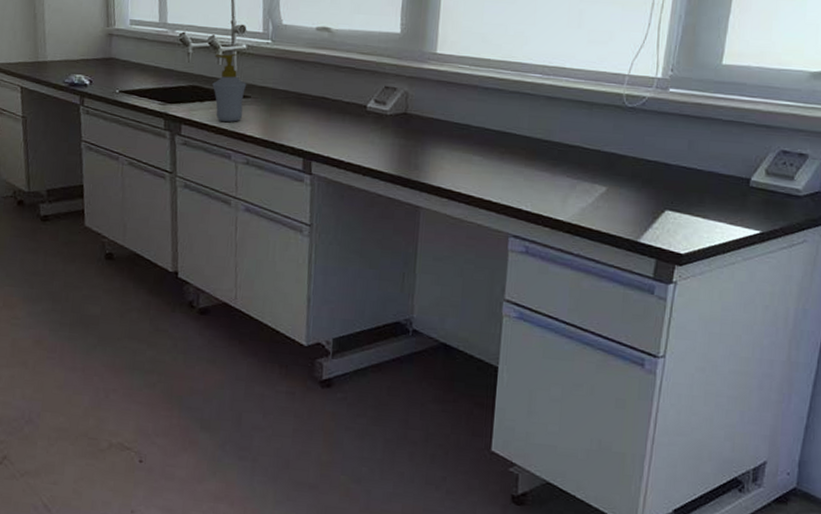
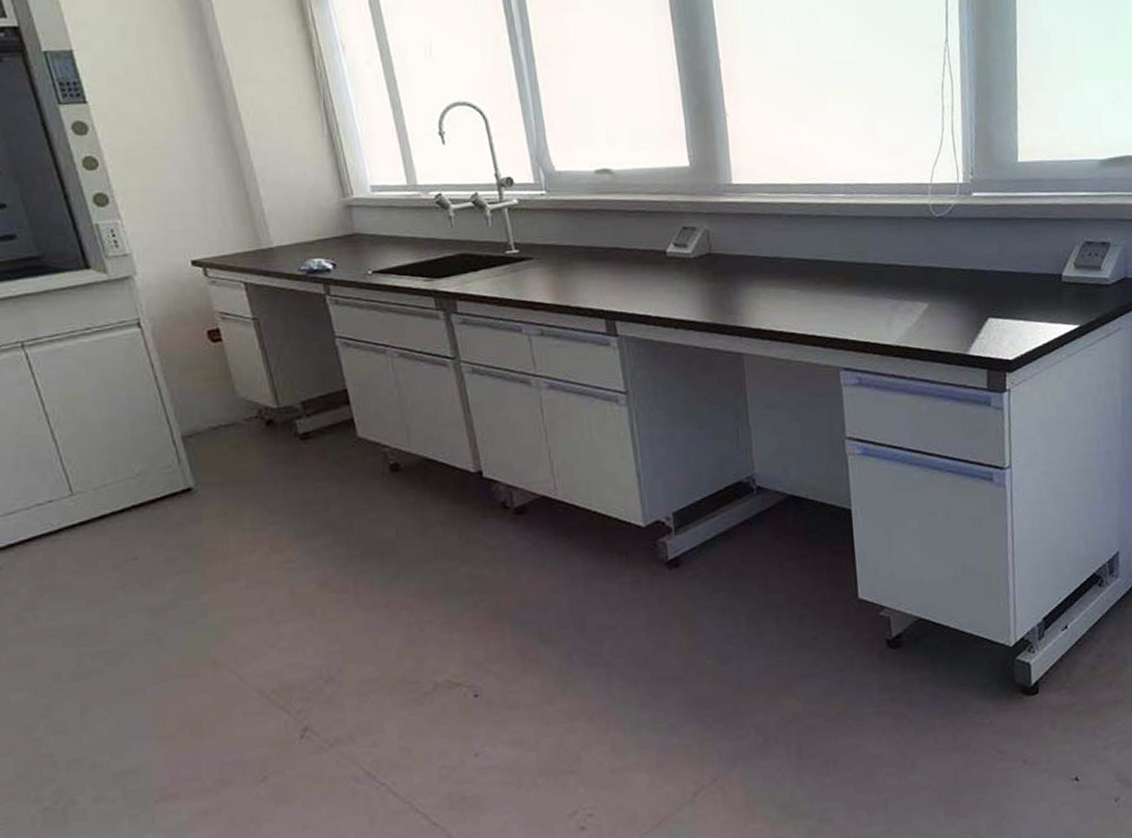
soap bottle: present [212,53,247,122] -> none [482,211,526,290]

